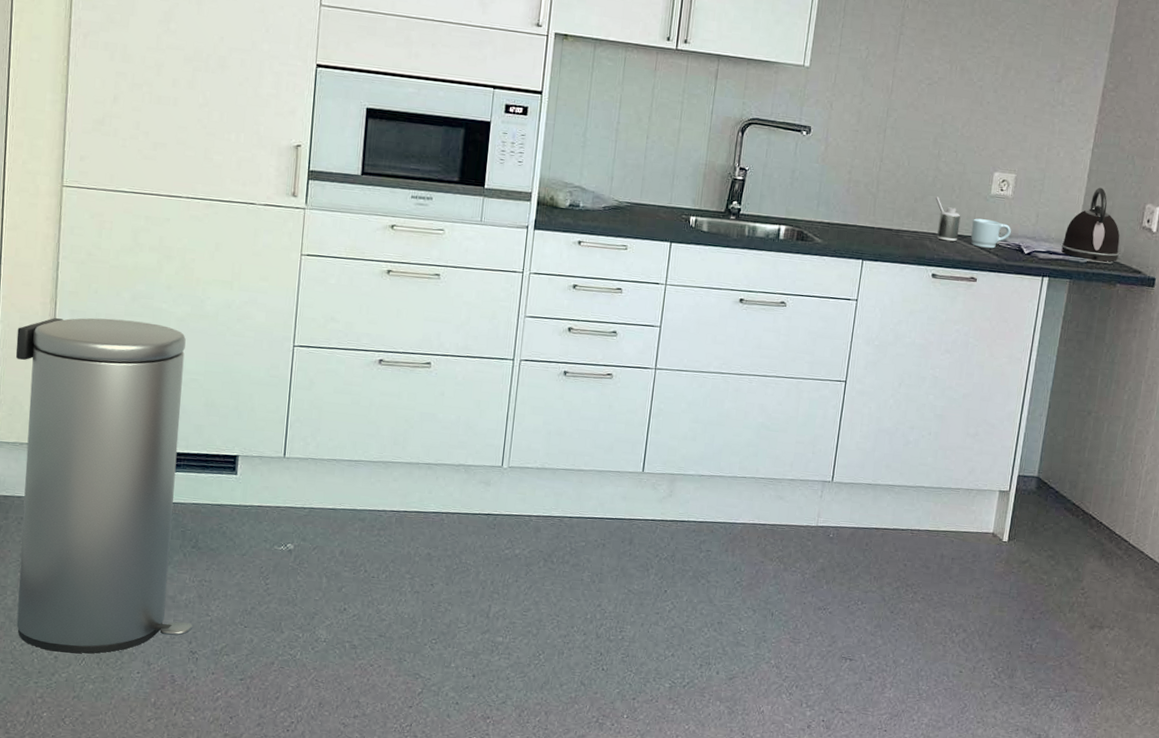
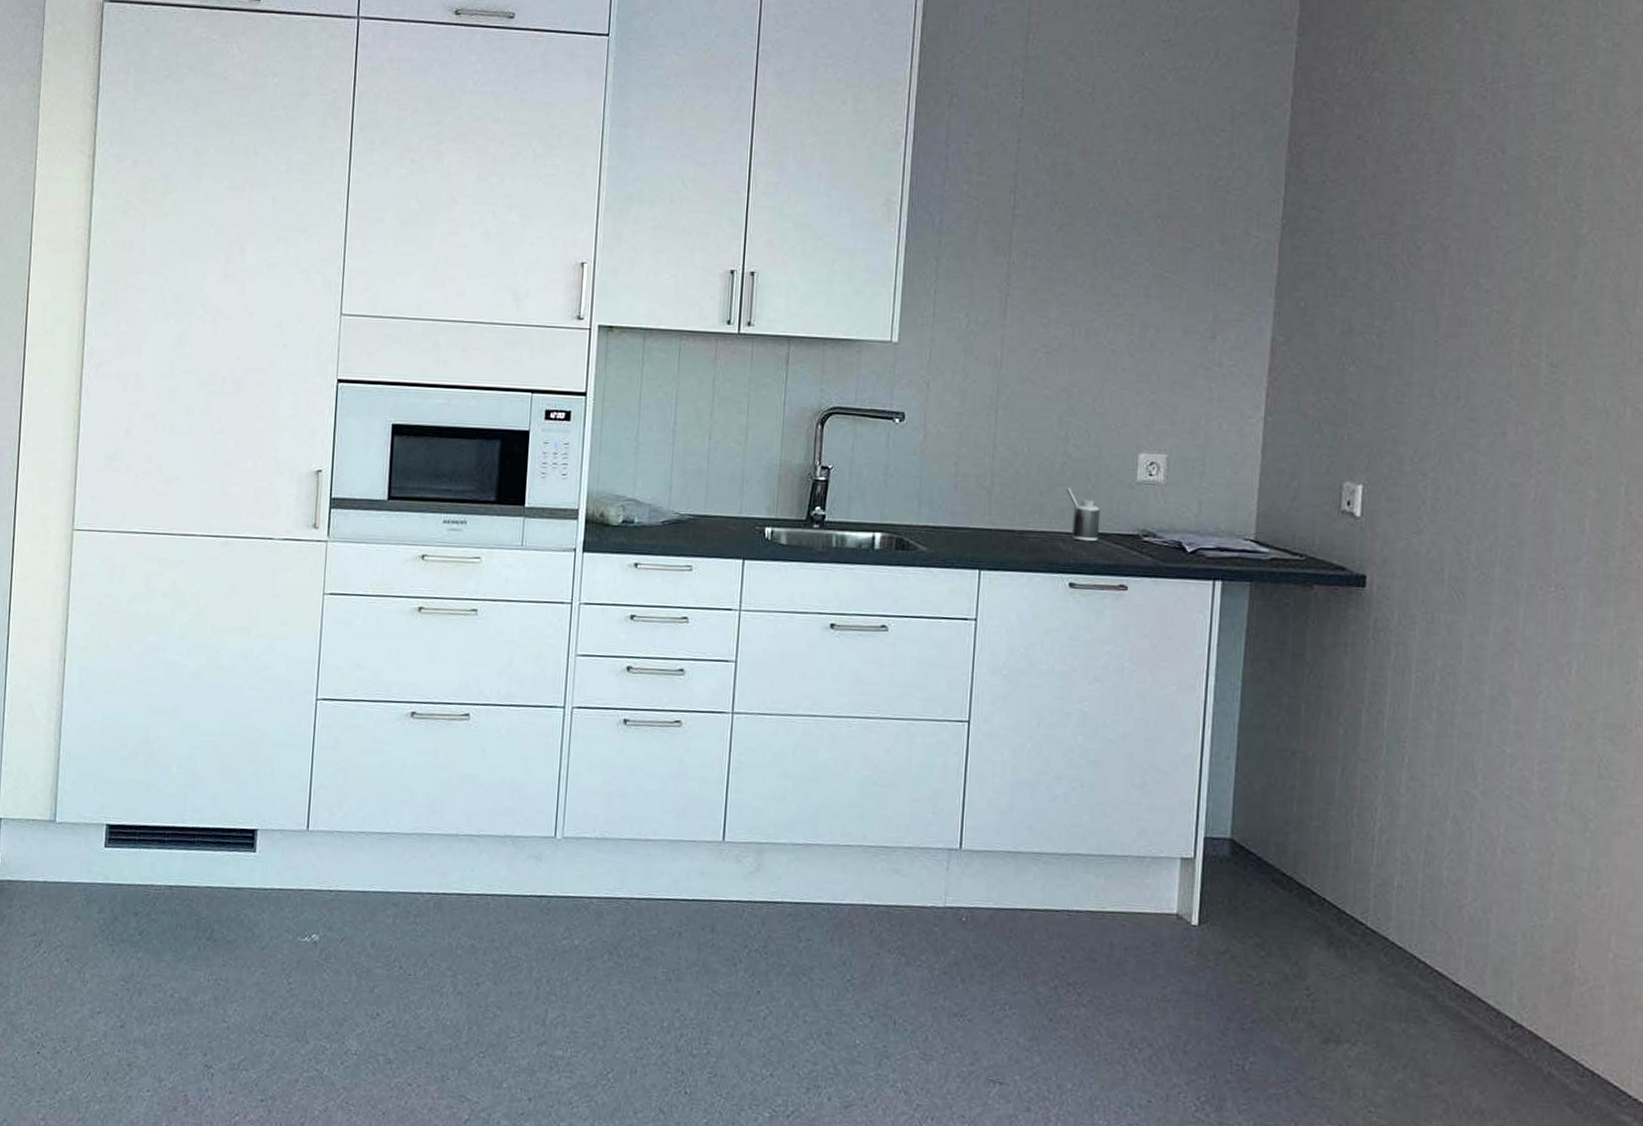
pedal bin: present [15,318,193,654] -> none [19,674,209,1067]
mug: present [970,218,1011,249] -> none [1115,511,1167,548]
kettle: present [1061,187,1120,262] -> none [1234,464,1313,558]

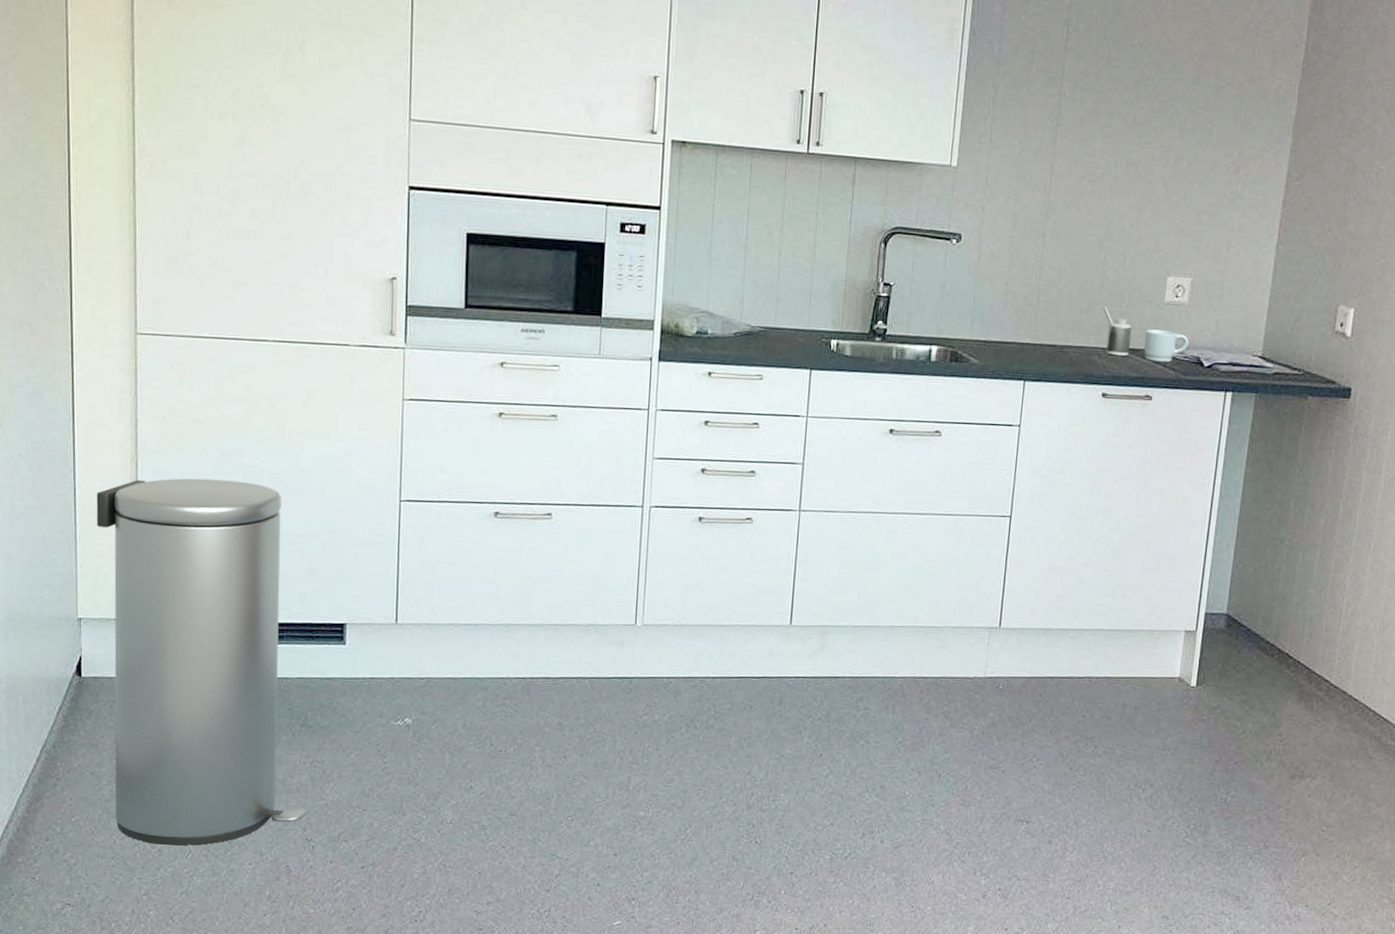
pedal bin: none [19,674,209,1067] -> present [96,478,307,846]
mug: none [1115,511,1167,548] -> present [1144,329,1189,363]

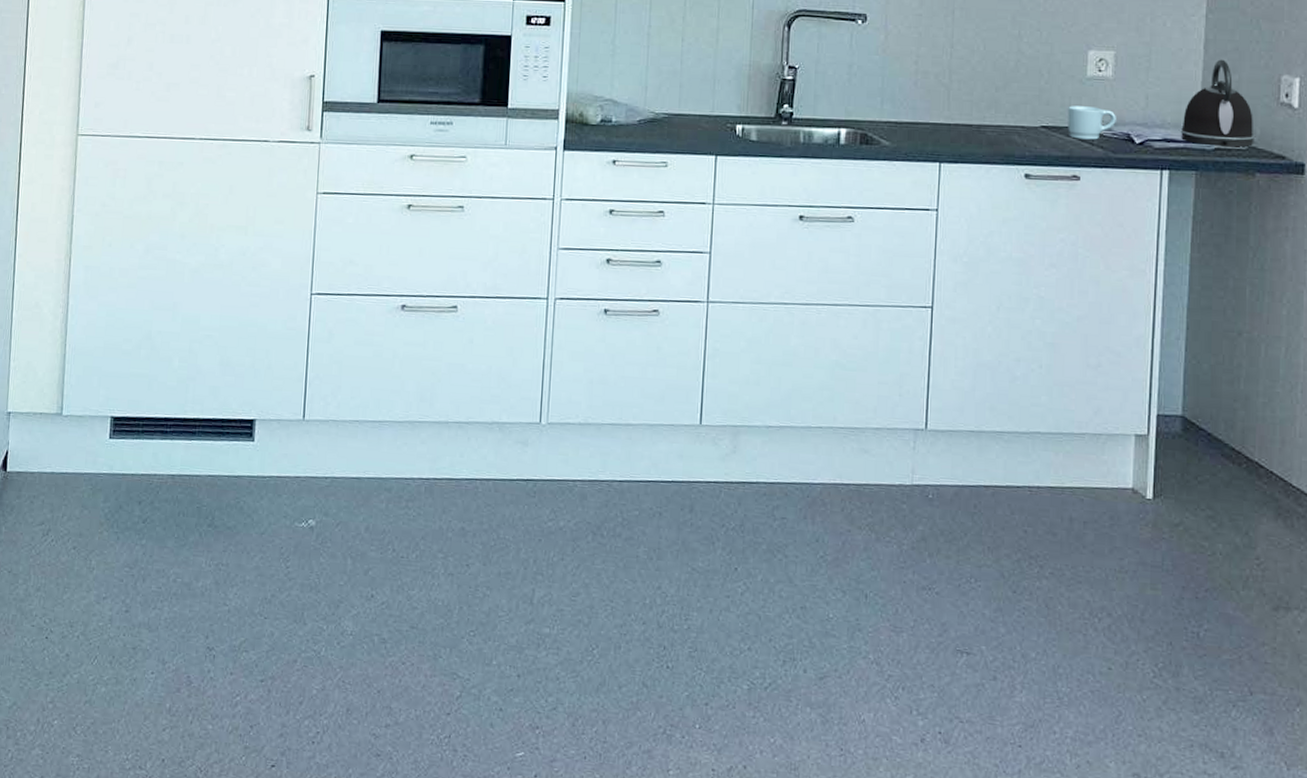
pedal bin: present [96,478,307,846] -> none [28,273,210,651]
soap dispenser: present [1102,307,1132,357] -> none [1020,83,1053,135]
kettle: none [1245,289,1310,372] -> present [1180,59,1254,148]

